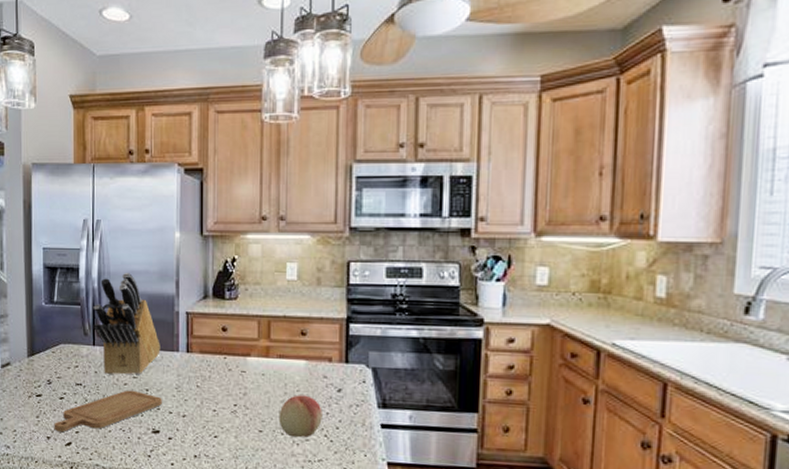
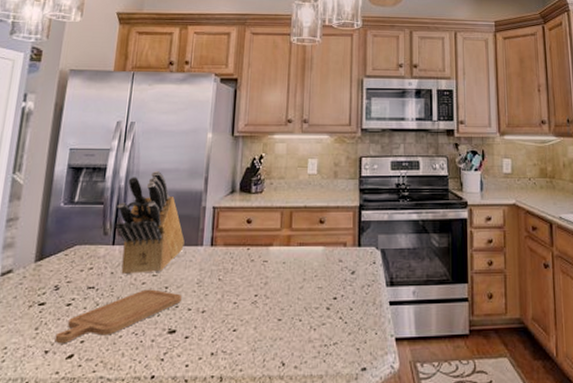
fruit: present [278,395,322,438] -> none [297,280,338,323]

